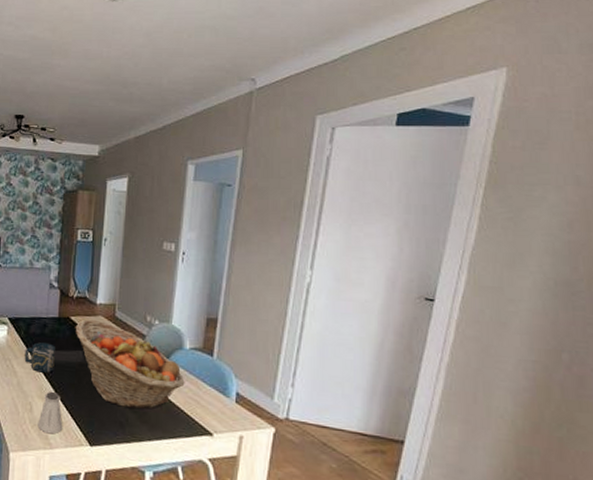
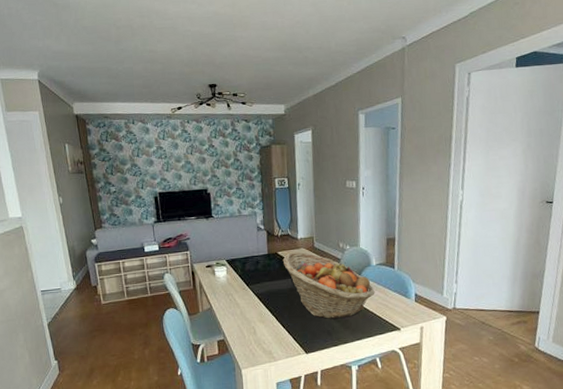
cup: present [24,342,55,373] -> none [243,276,270,301]
saltshaker: present [37,391,63,434] -> none [261,315,283,350]

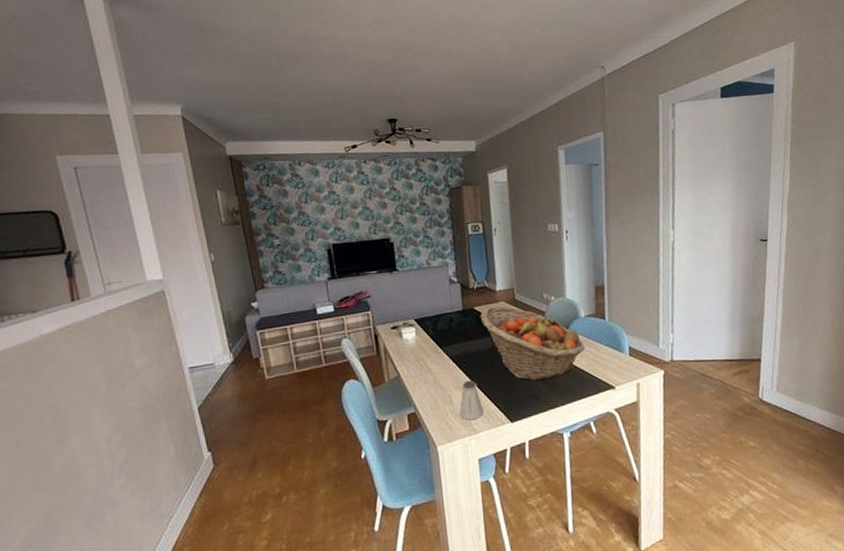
saltshaker: none [261,315,283,350] -> present [459,380,484,421]

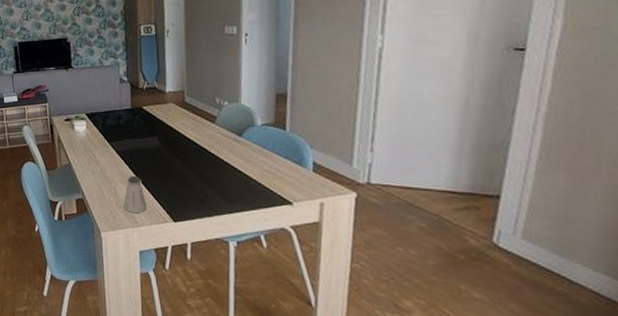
fruit basket: present [480,306,585,381] -> none [148,108,260,185]

